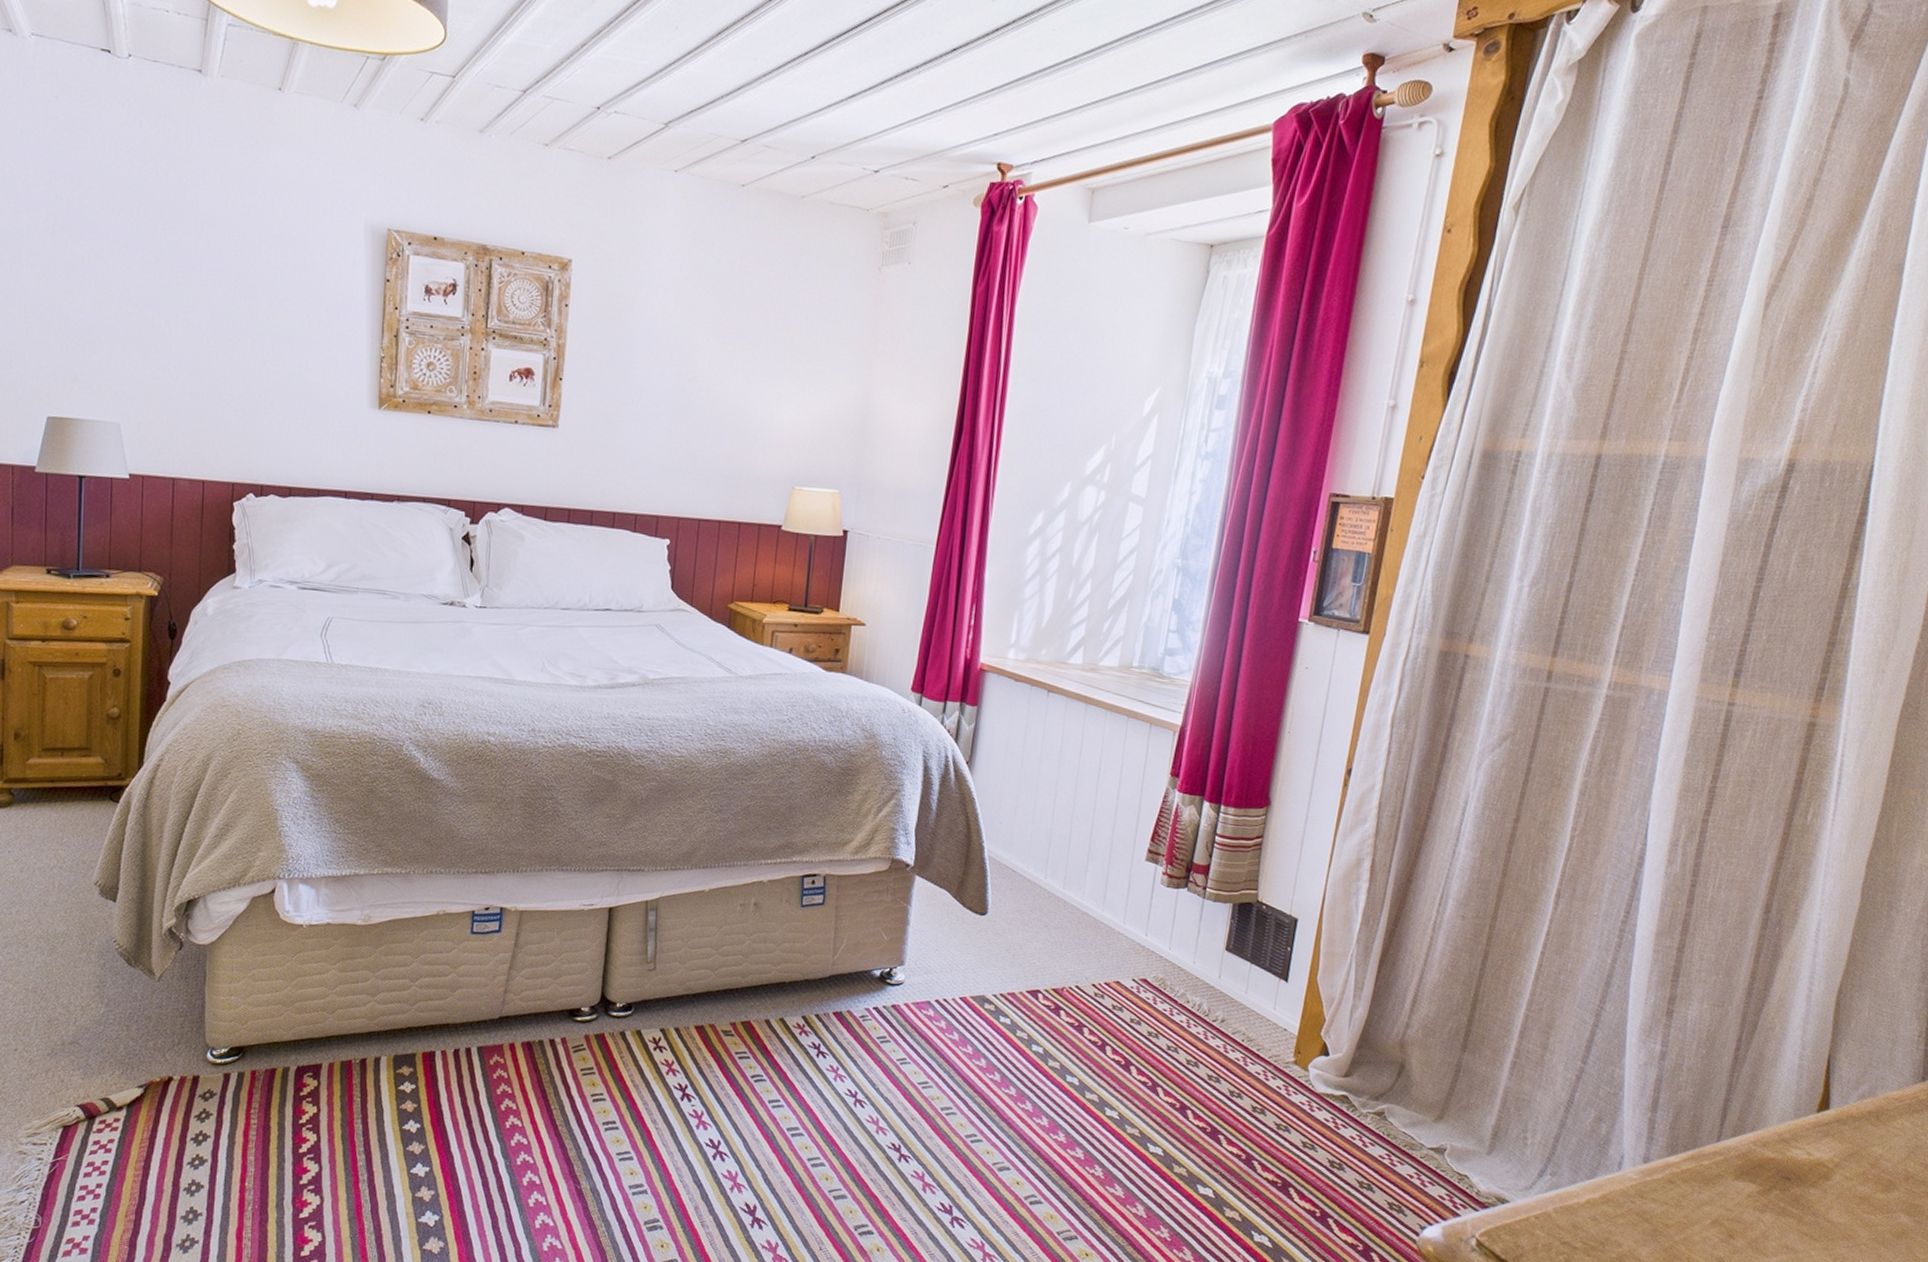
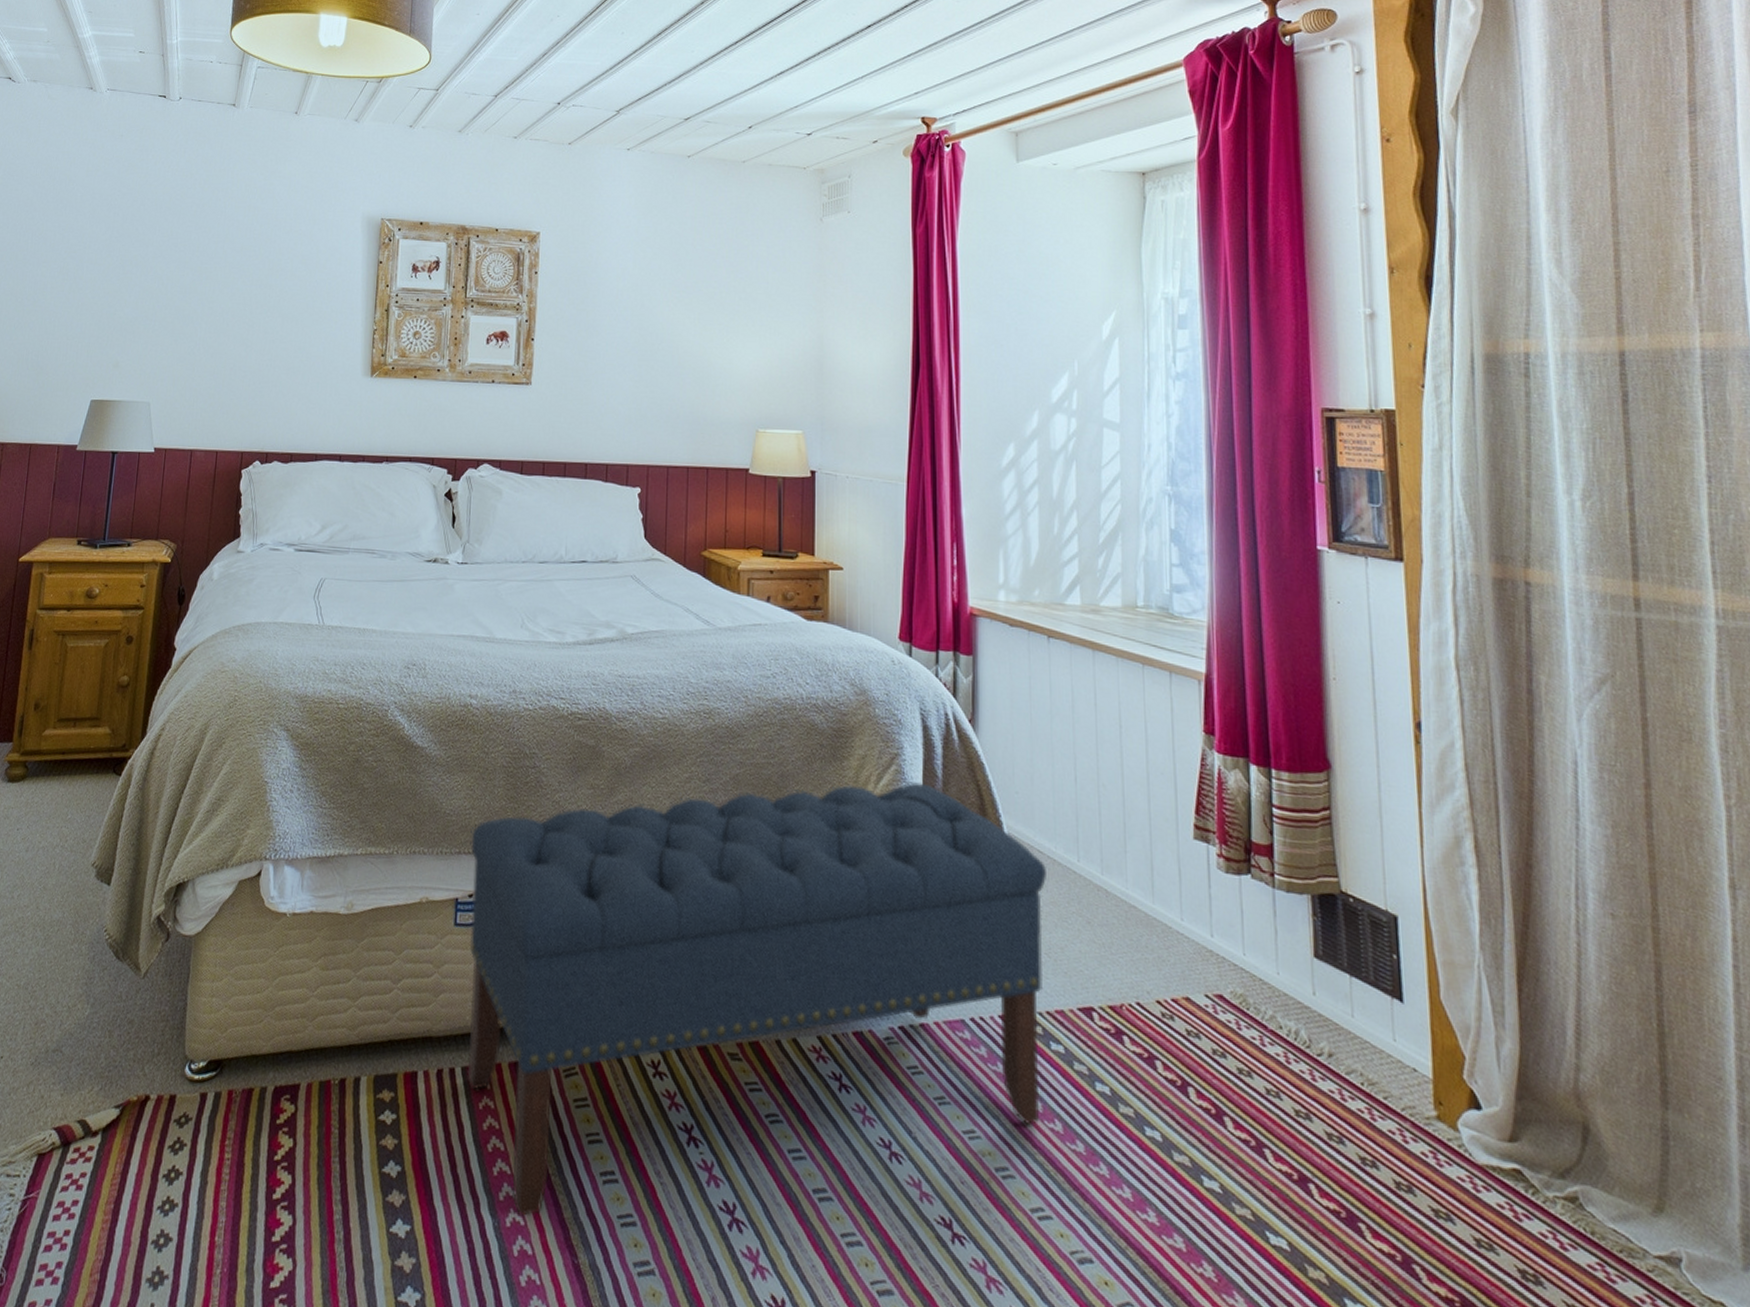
bench: none [482,813,1017,1157] -> present [467,781,1046,1217]

